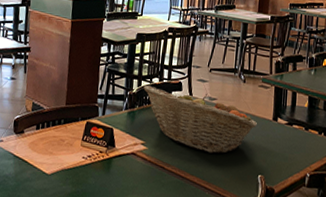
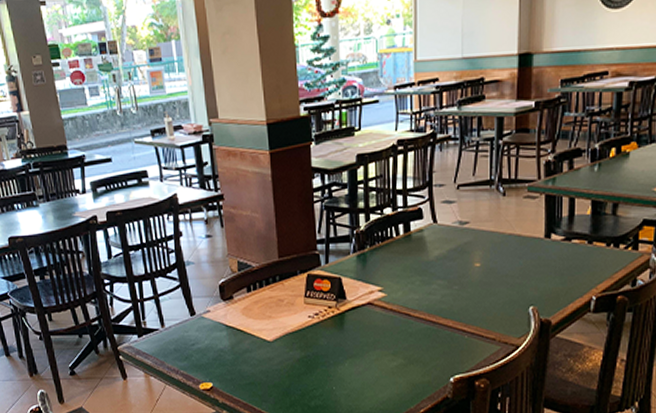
fruit basket: present [143,85,257,154] -> none [373,217,524,290]

